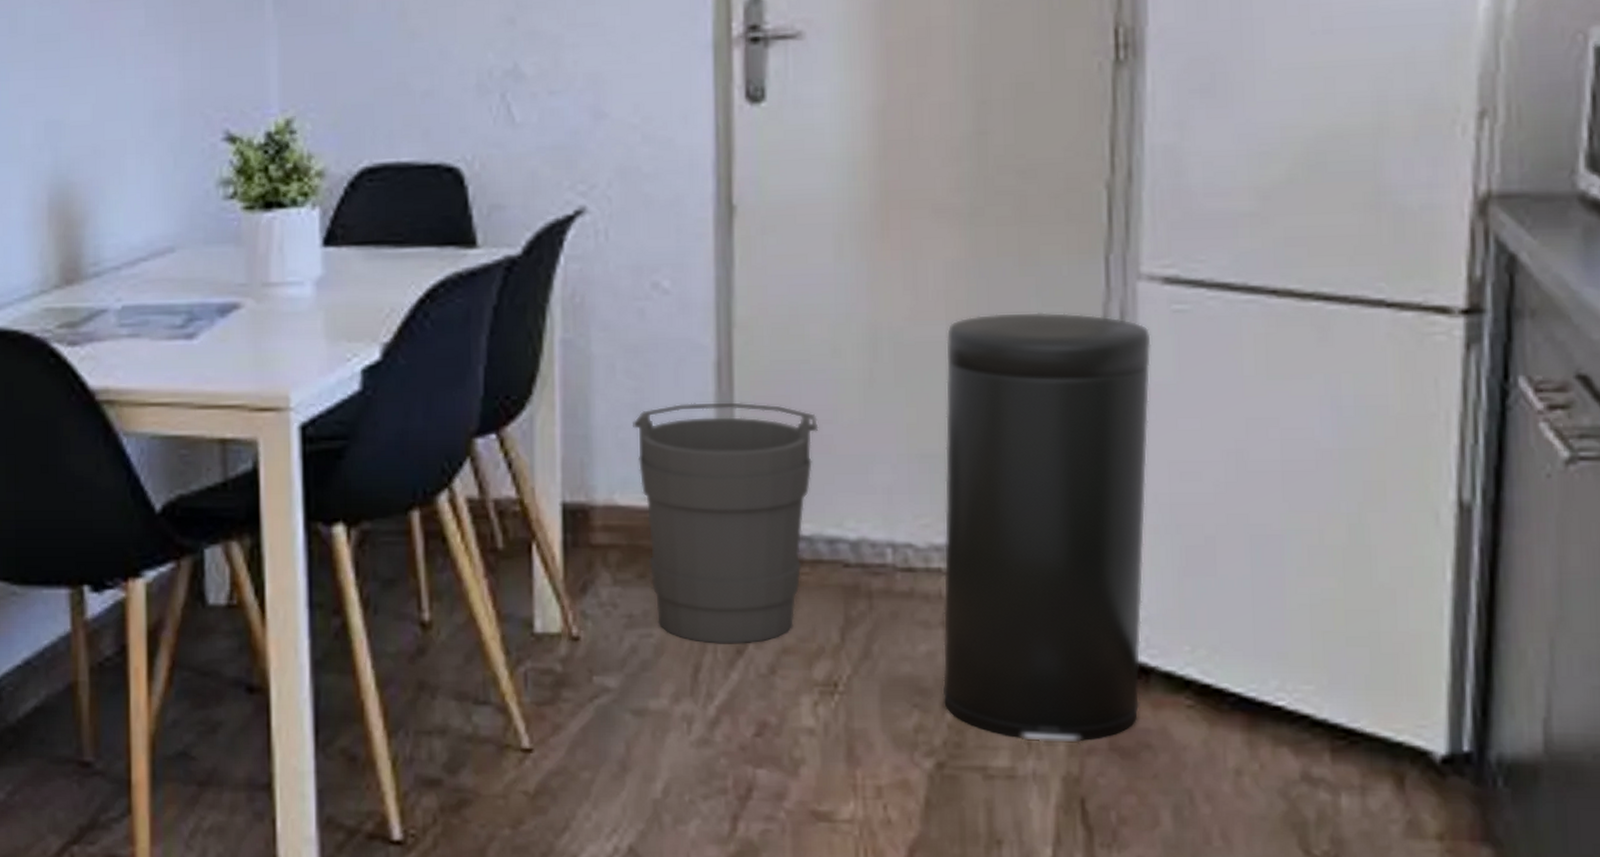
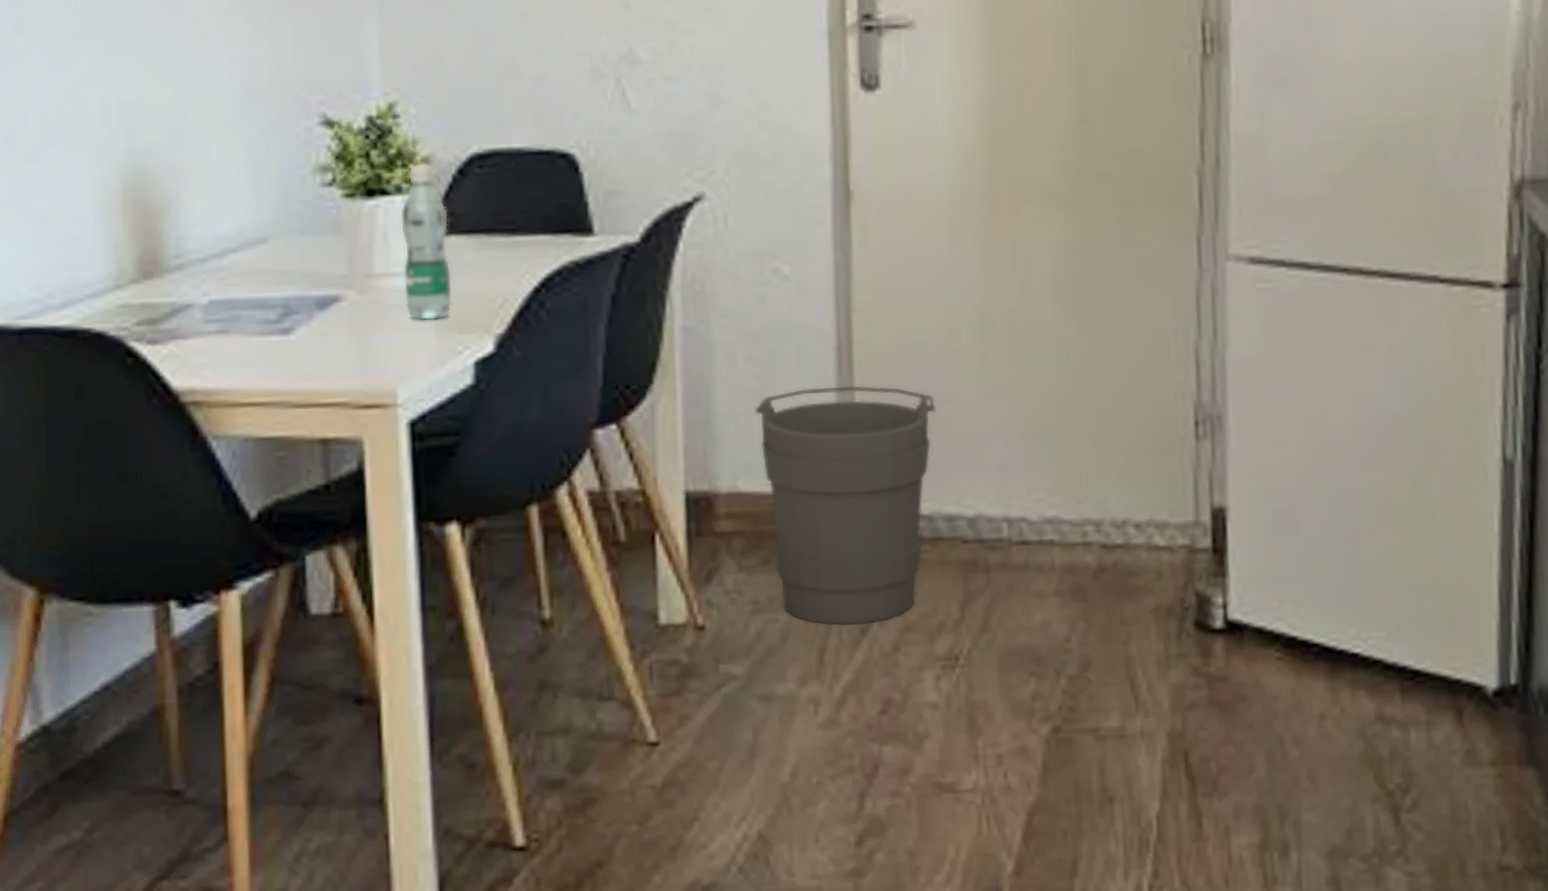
bottle: none [296,177,342,329] -> present [401,163,452,321]
pedal bin: present [942,312,1152,744] -> none [1054,292,1240,702]

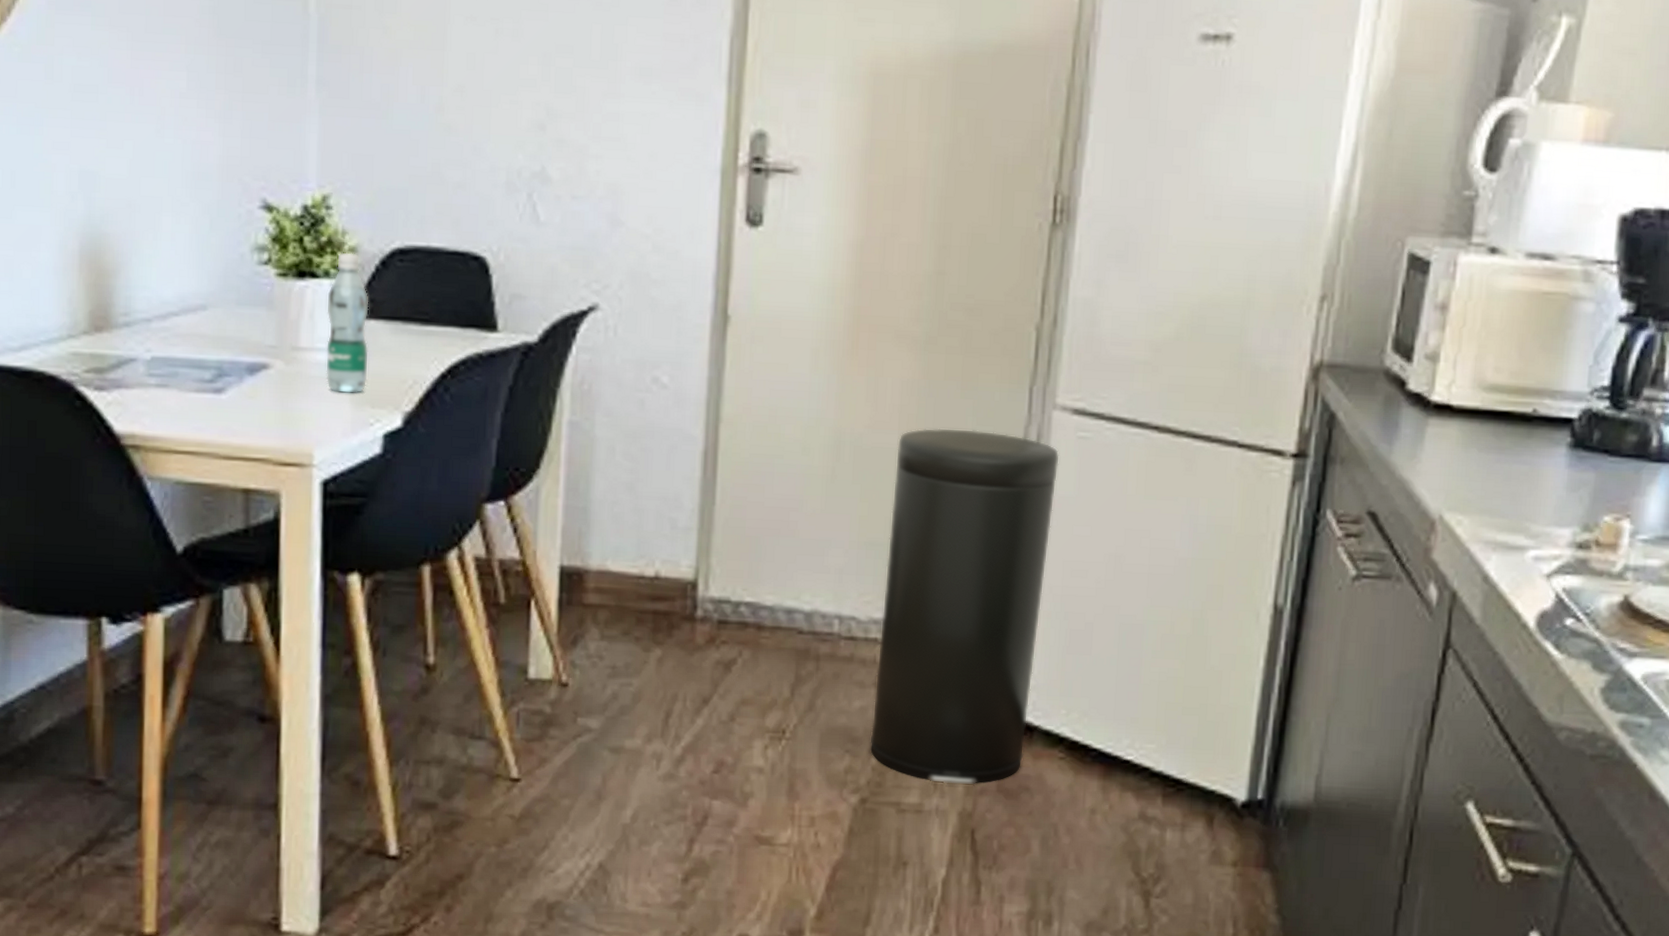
bucket: present [755,385,936,626] -> none [627,485,786,695]
pedal bin: none [1054,292,1240,702] -> present [870,428,1060,786]

